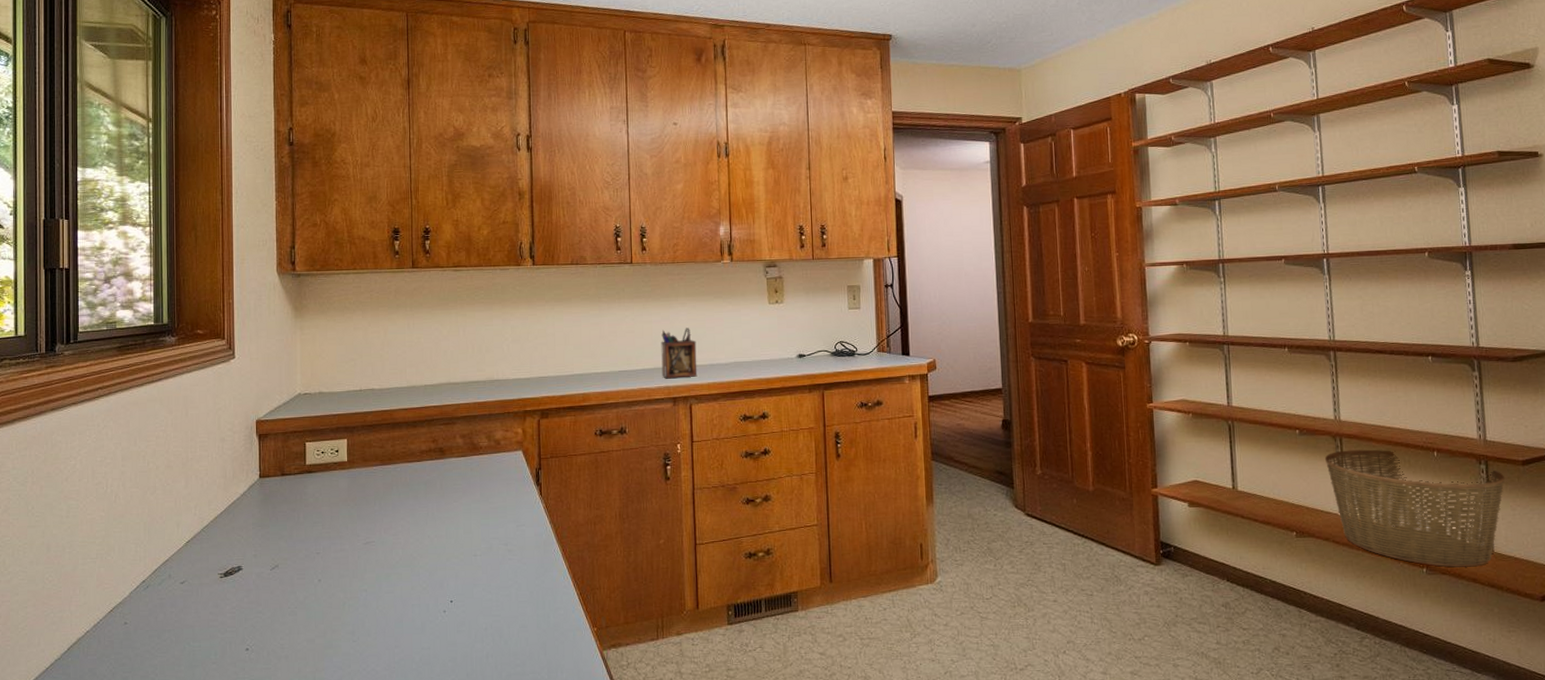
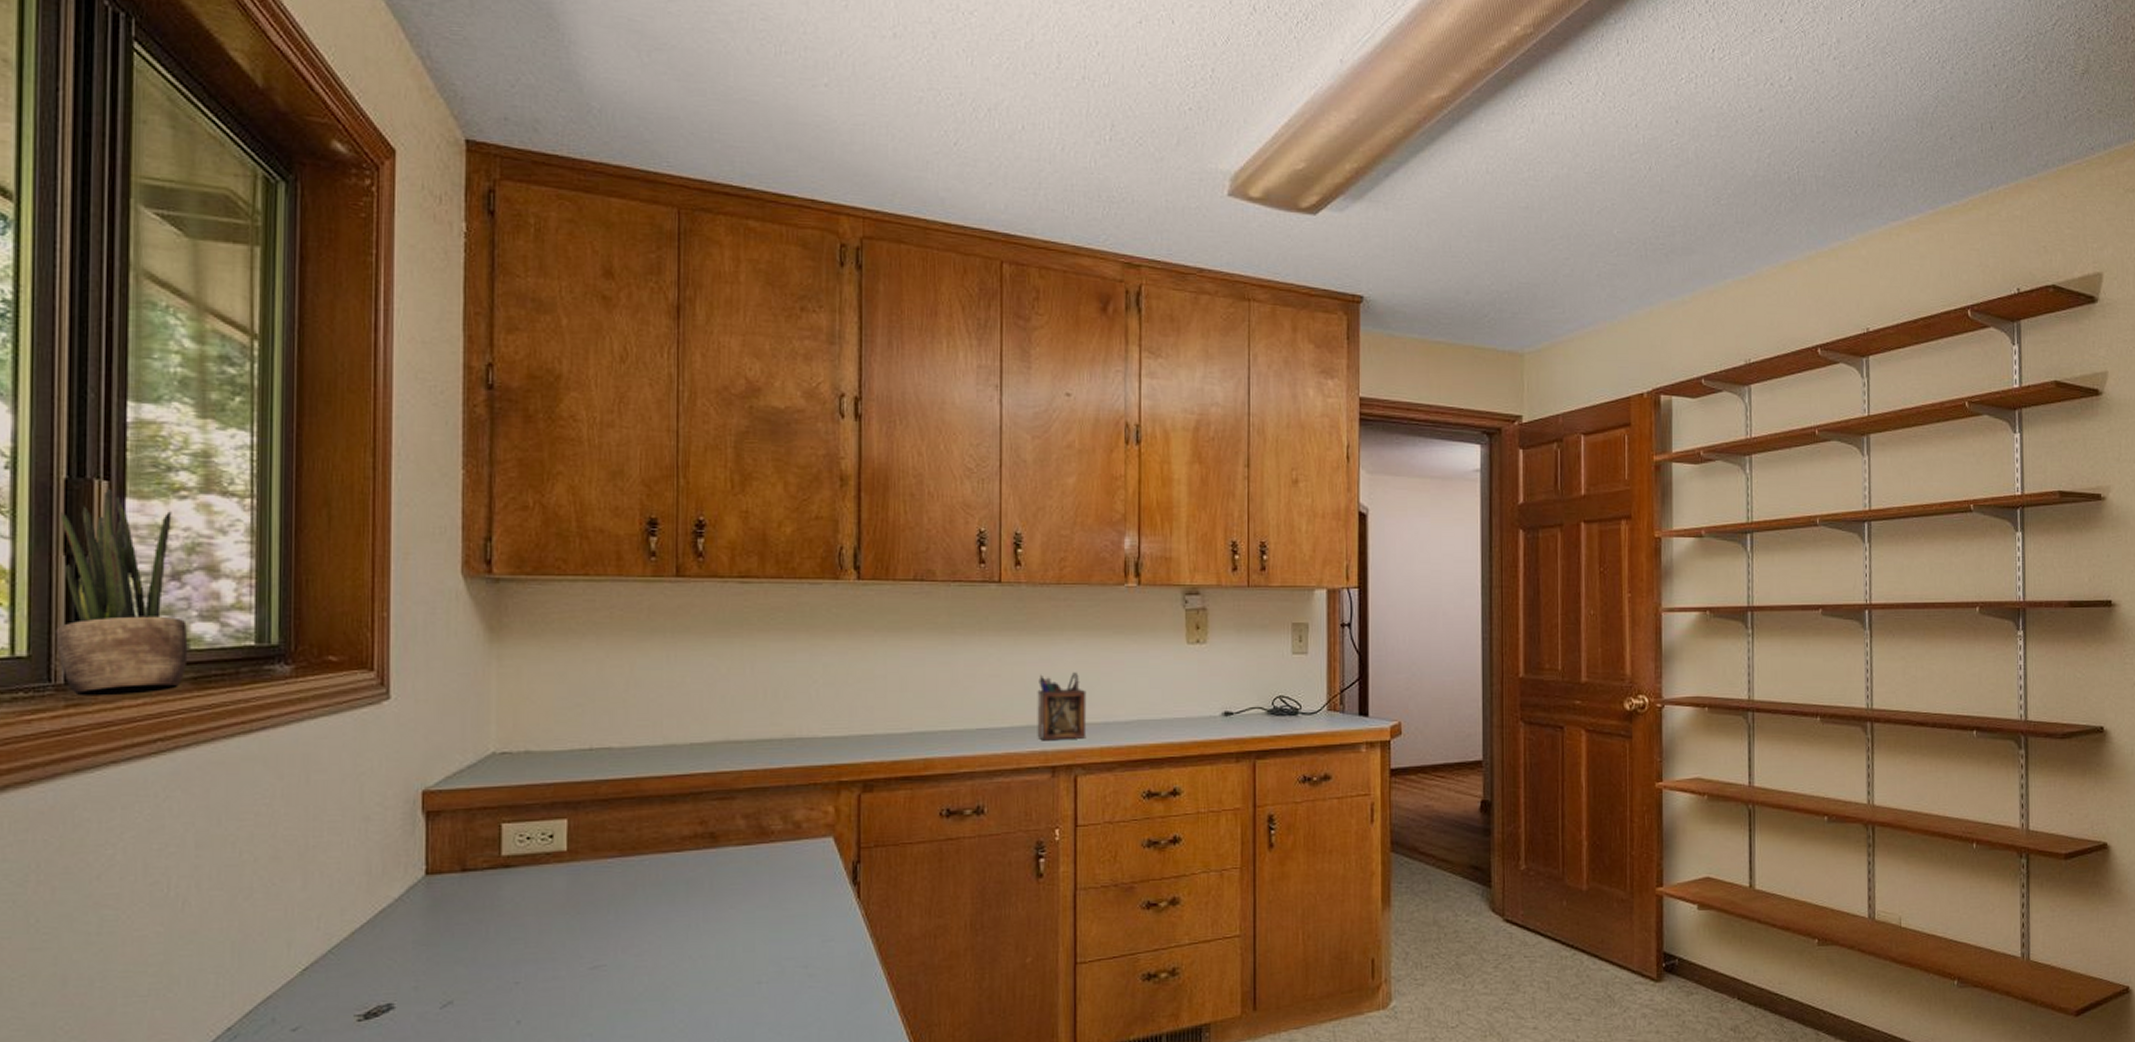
potted plant: none [40,224,115,361] -> present [55,488,188,697]
basket: present [1324,449,1506,567] -> none [1854,840,2047,979]

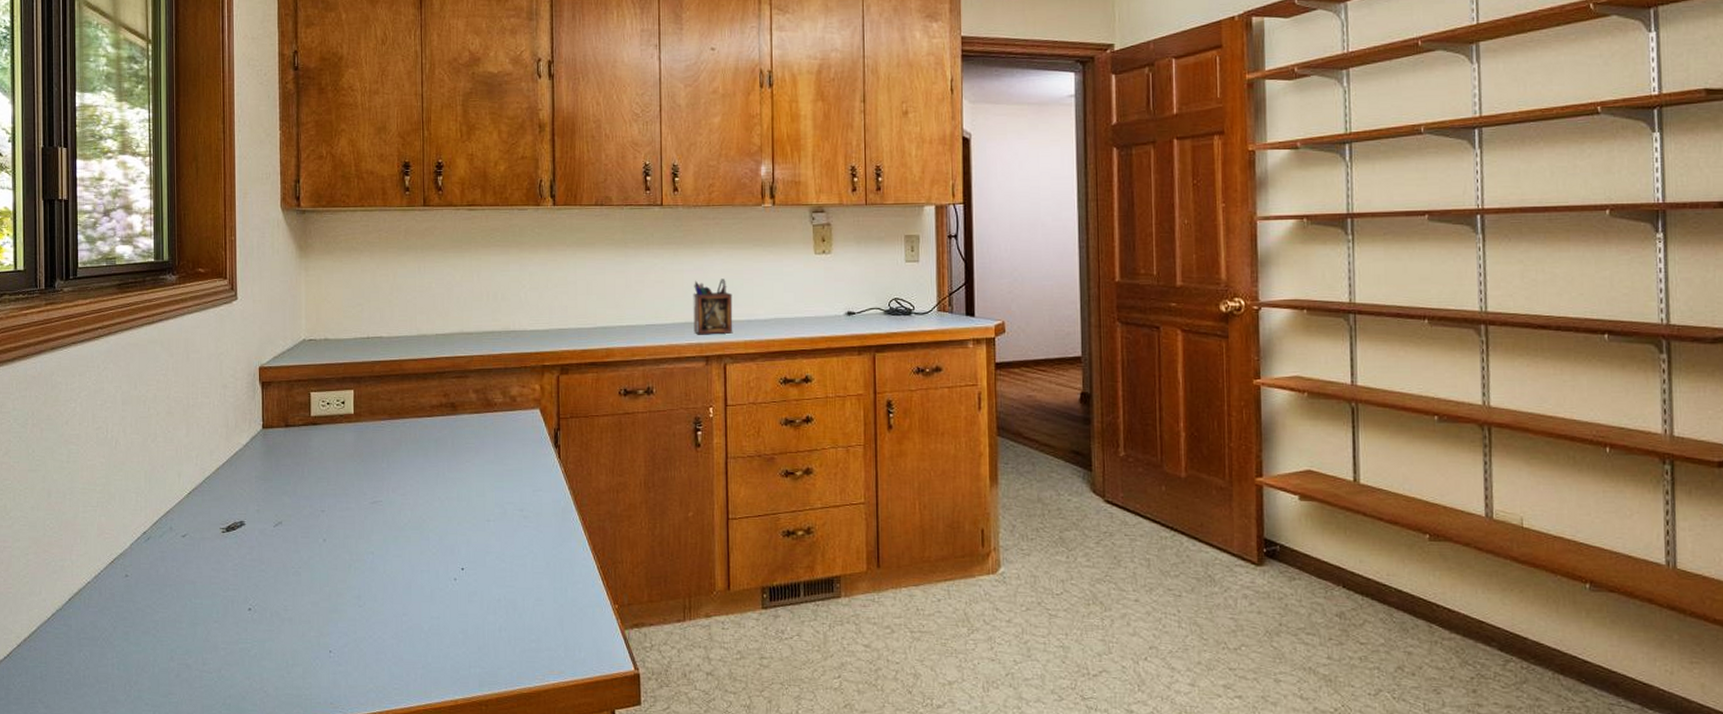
potted plant: present [55,488,188,697] -> none [39,153,115,298]

